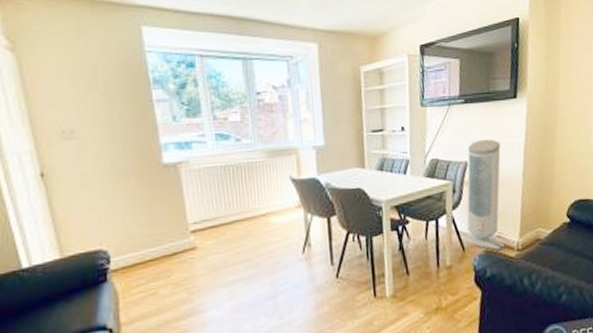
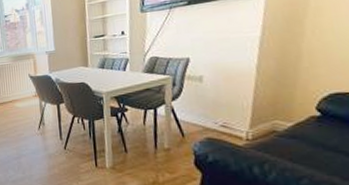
air purifier: present [460,139,506,250] -> none [179,36,232,138]

